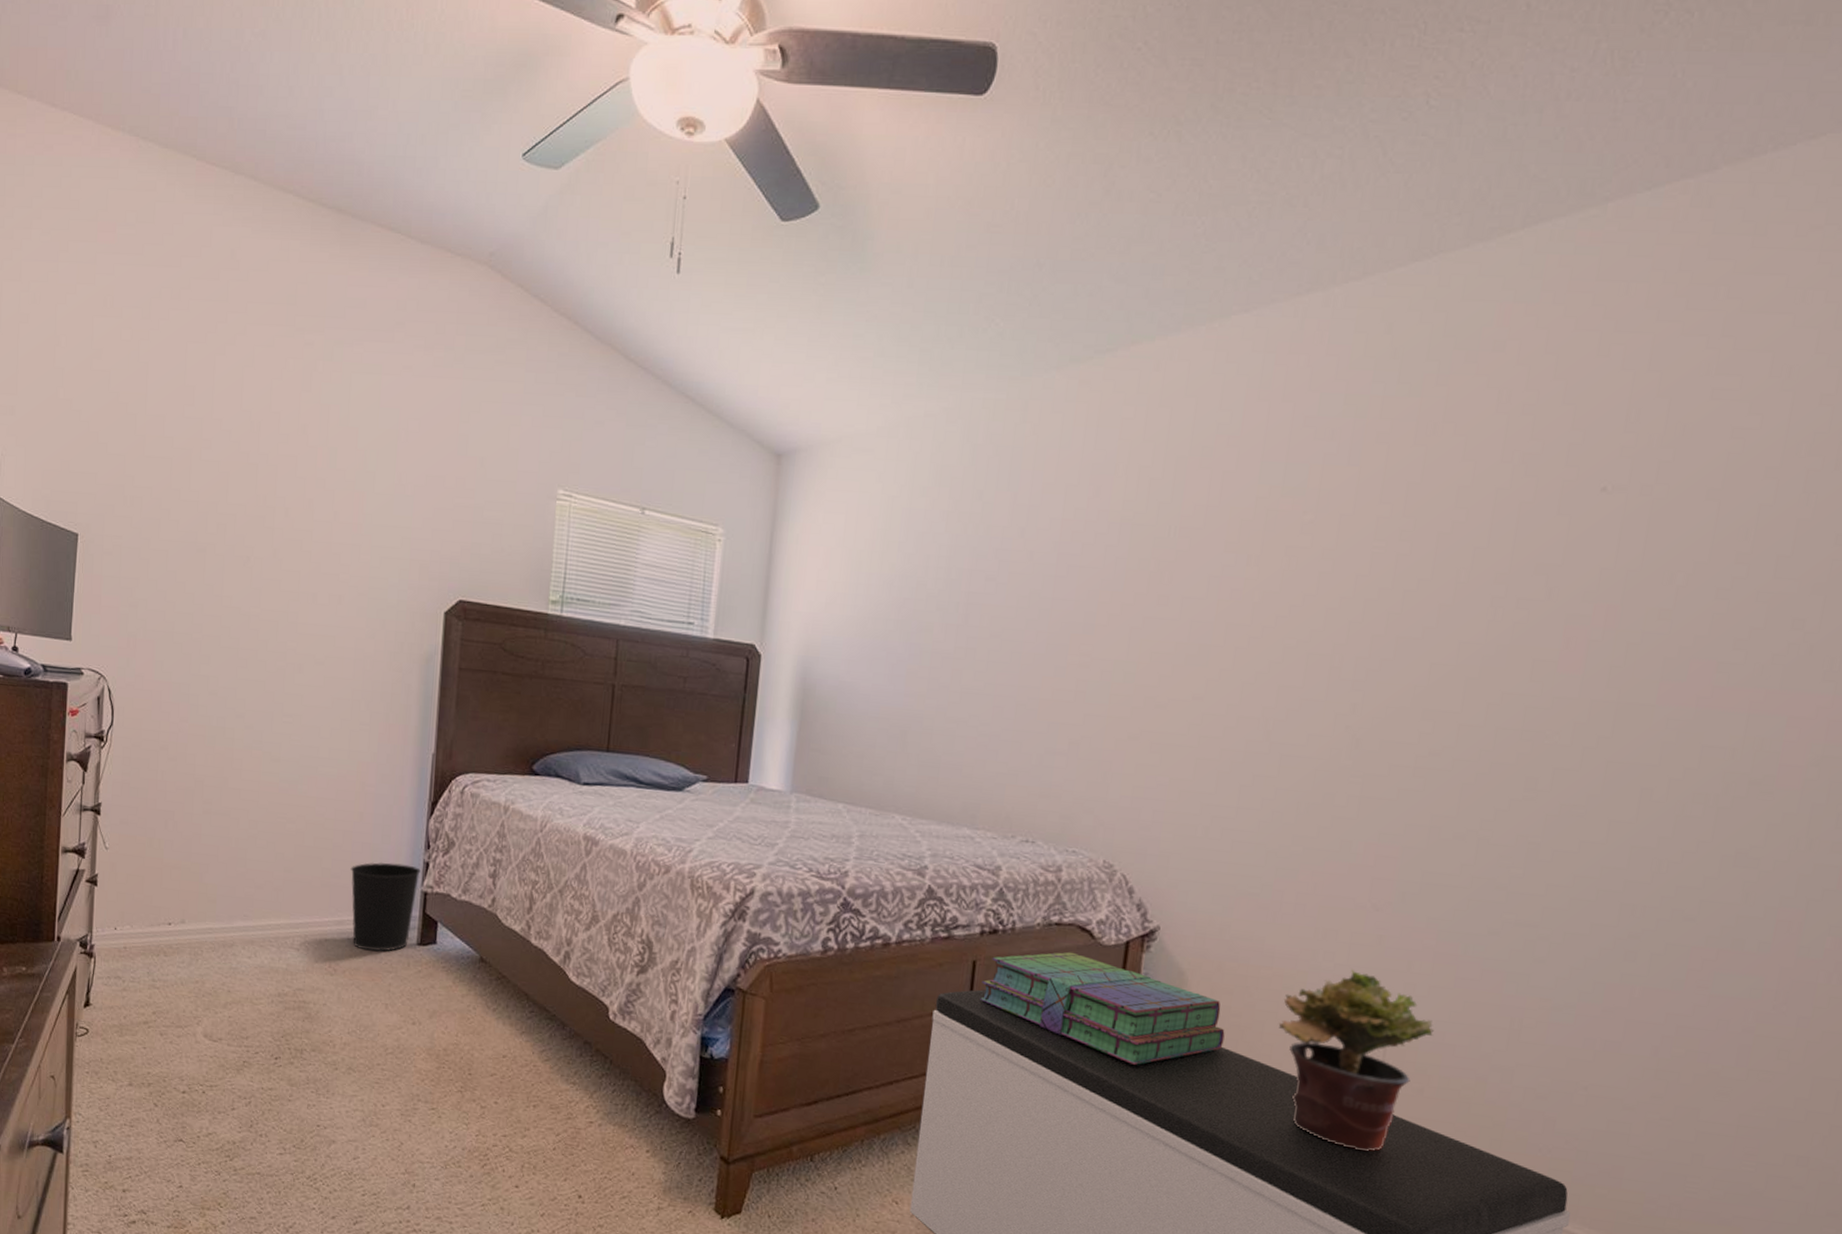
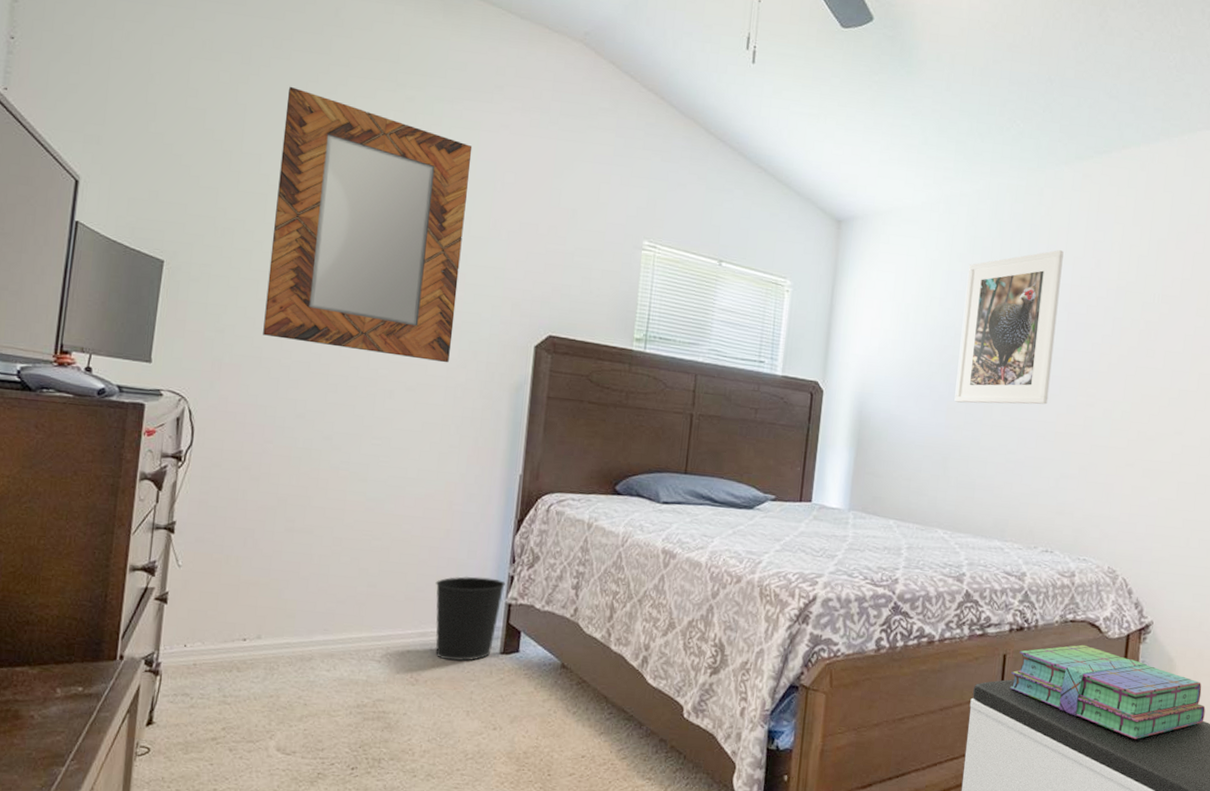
home mirror: none [174,339,374,634] -> present [263,86,473,363]
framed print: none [916,477,1053,667] -> present [954,250,1064,405]

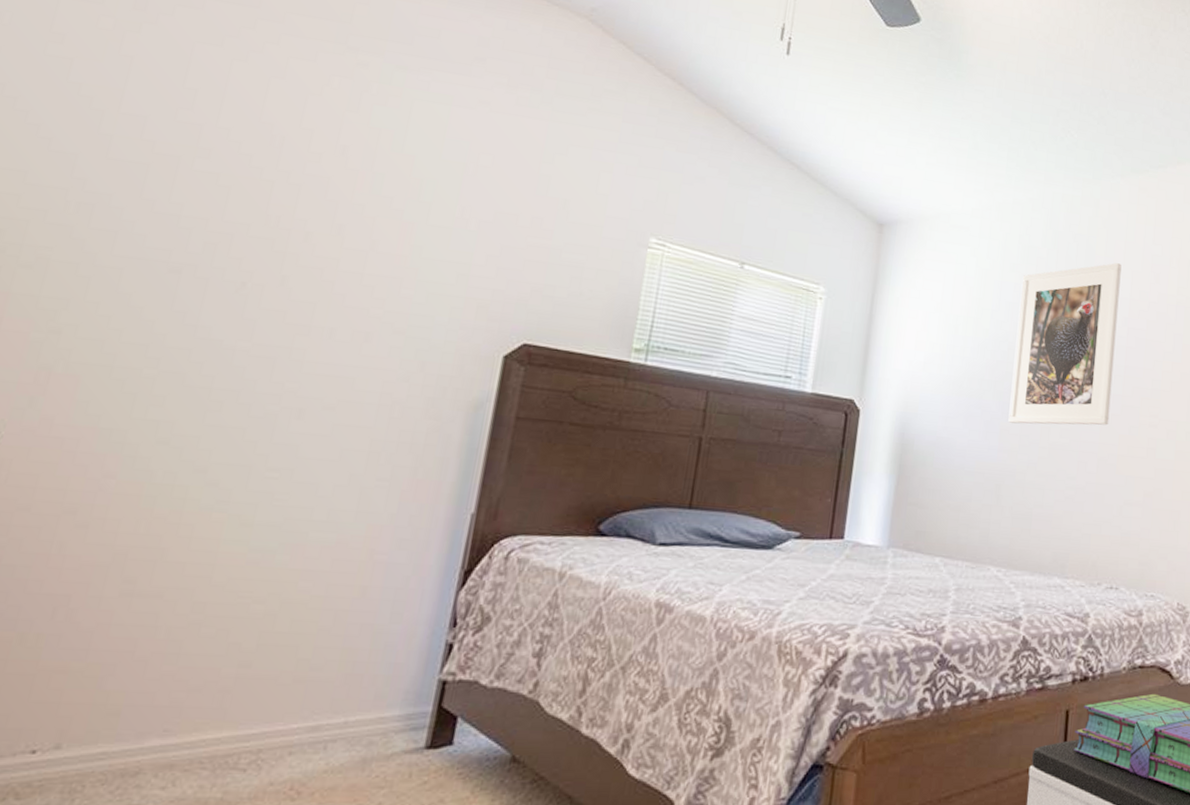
home mirror: present [263,86,473,363] -> none [119,39,440,376]
wastebasket: present [435,576,505,661] -> none [331,647,441,762]

